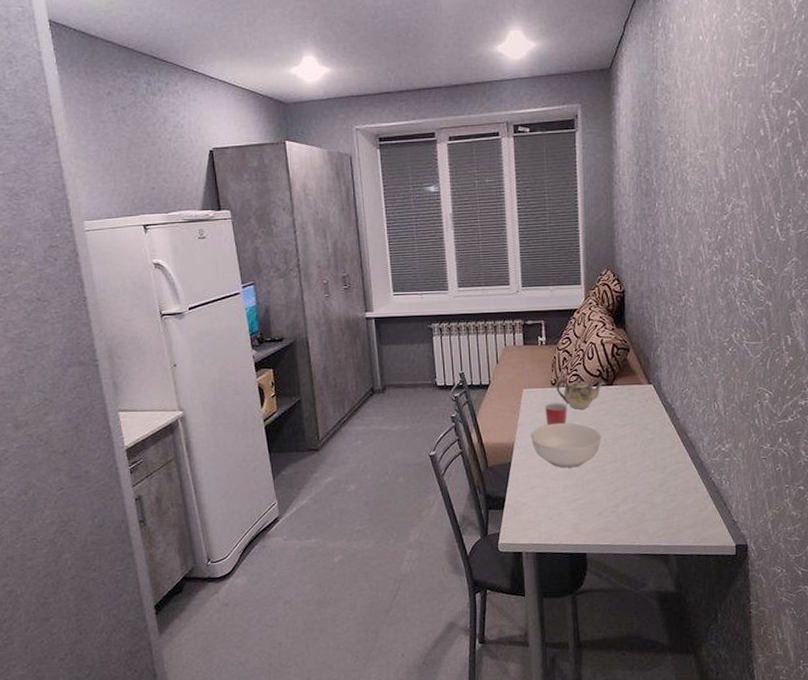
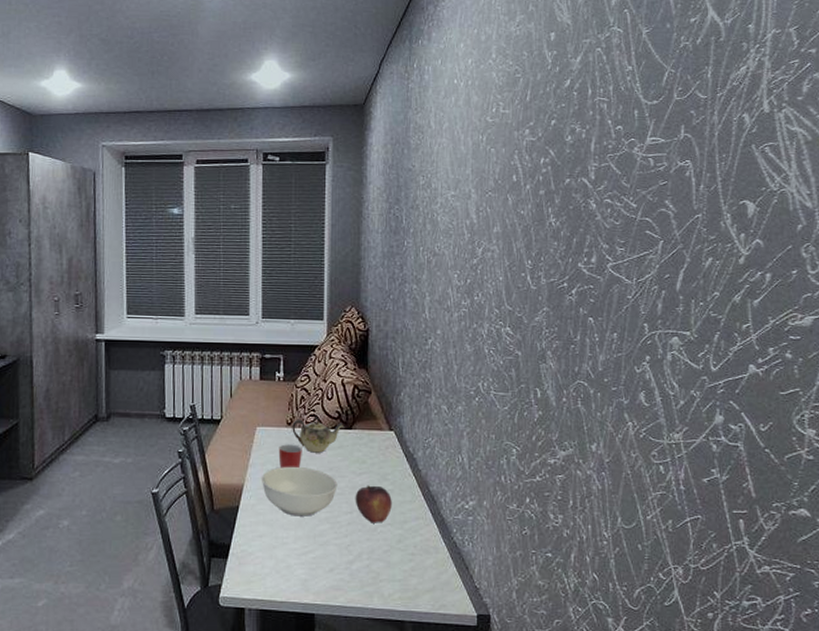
fruit: none [618,435,653,470] -> present [355,485,392,523]

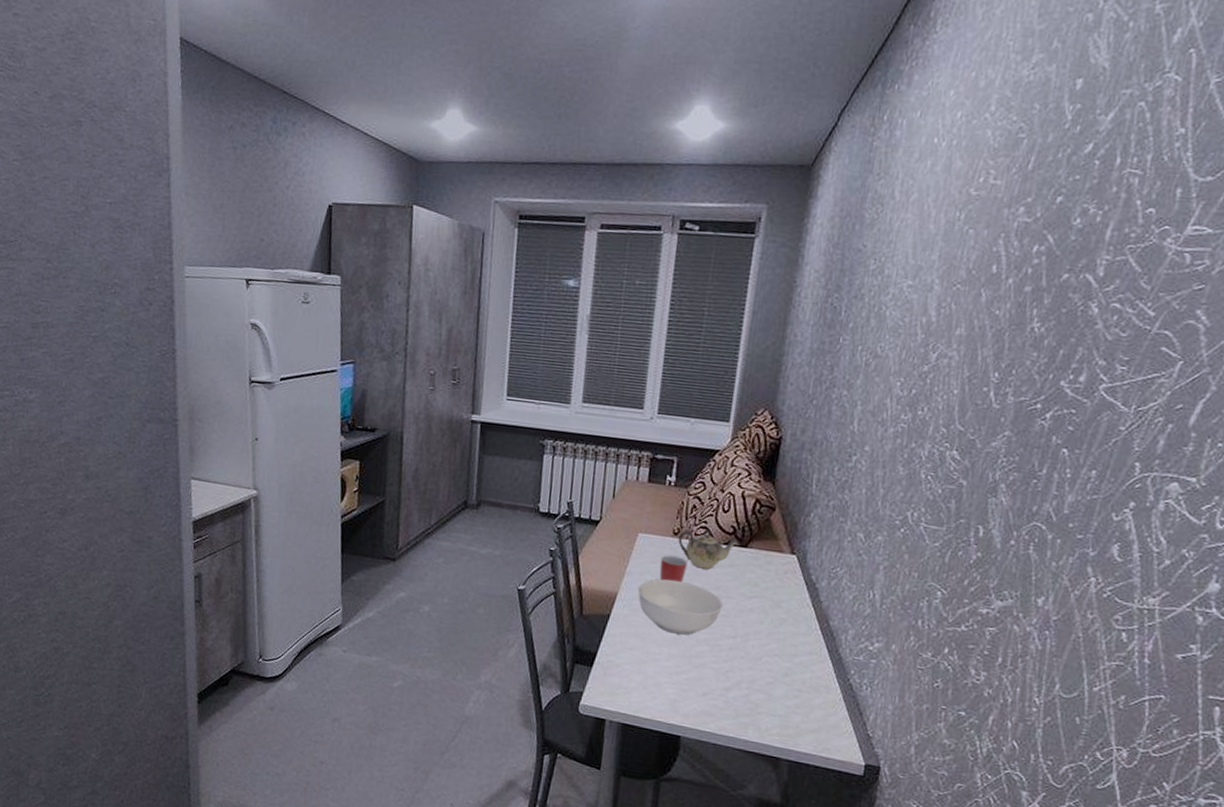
fruit: present [355,485,392,523] -> none [740,610,784,652]

